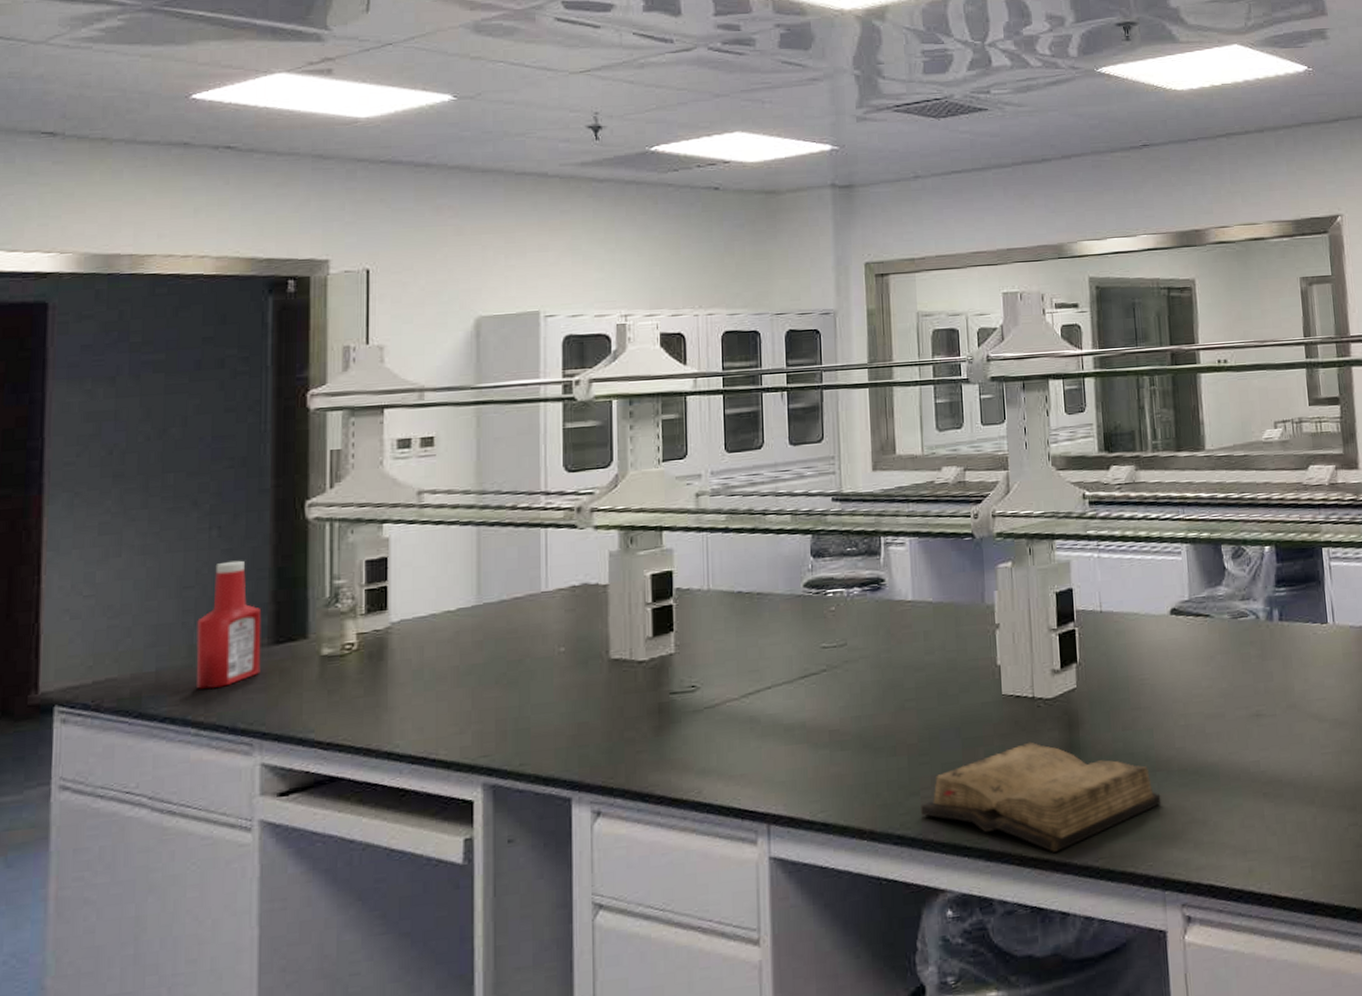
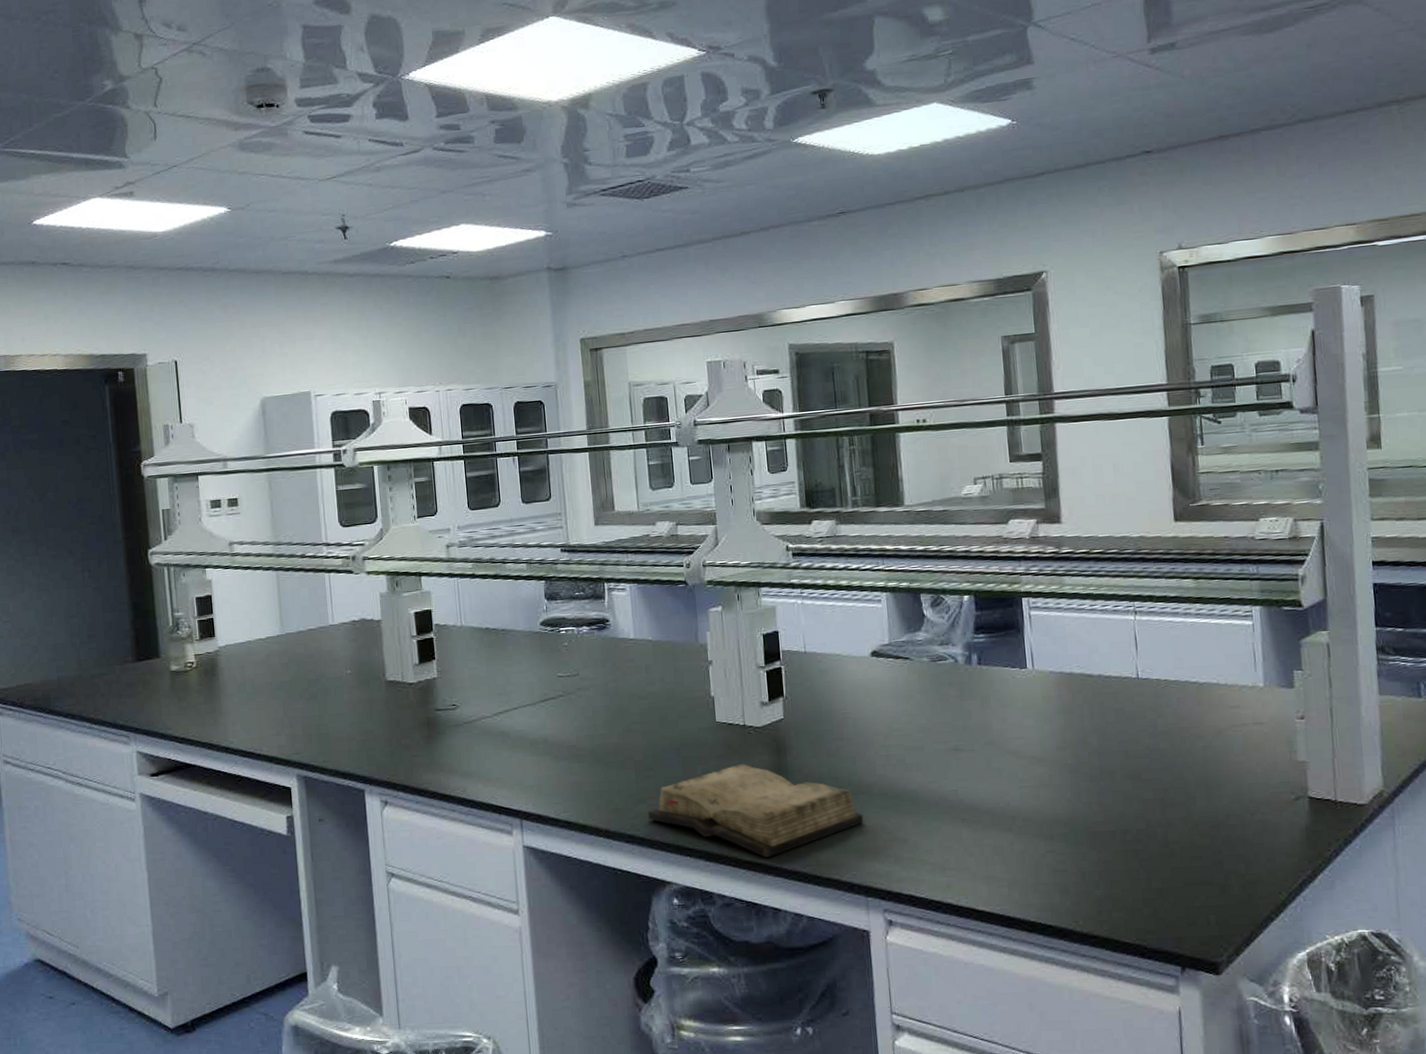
ketchup bottle: present [196,560,262,689] -> none [81,596,129,694]

